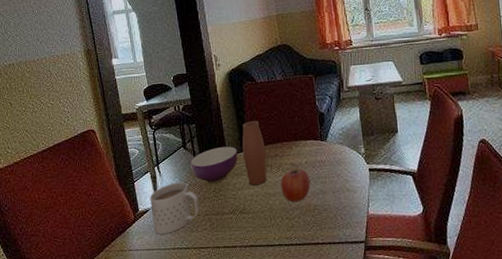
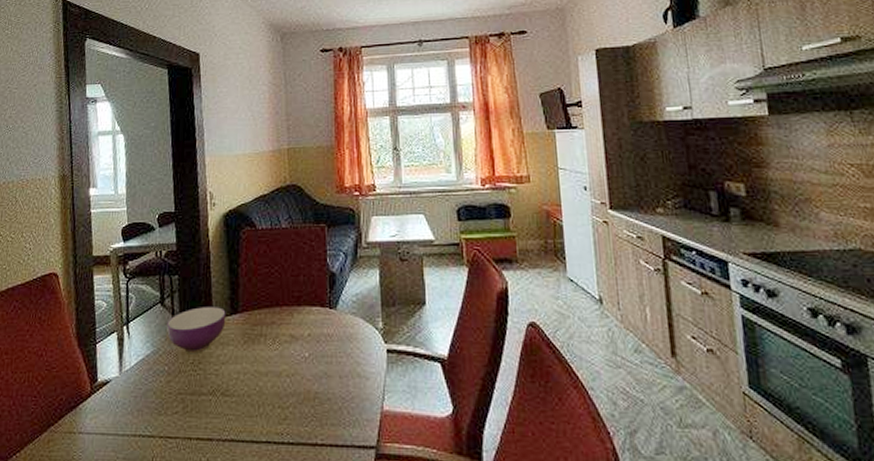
mug: present [150,182,200,234] -> none [112,348,172,415]
vase: present [242,121,267,186] -> none [231,277,260,360]
fruit: present [281,167,311,202] -> none [275,340,312,386]

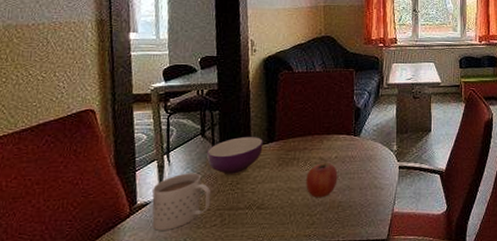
mug: none [112,348,172,415] -> present [152,173,212,231]
fruit: none [275,340,312,386] -> present [306,162,338,198]

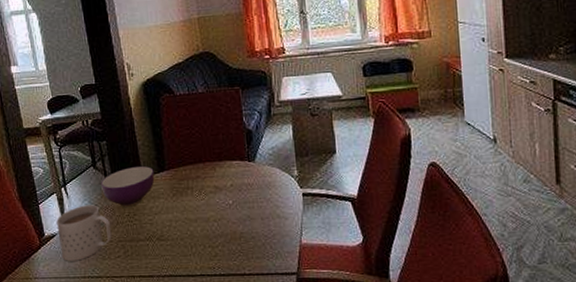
fruit: present [306,162,338,198] -> none [203,190,236,229]

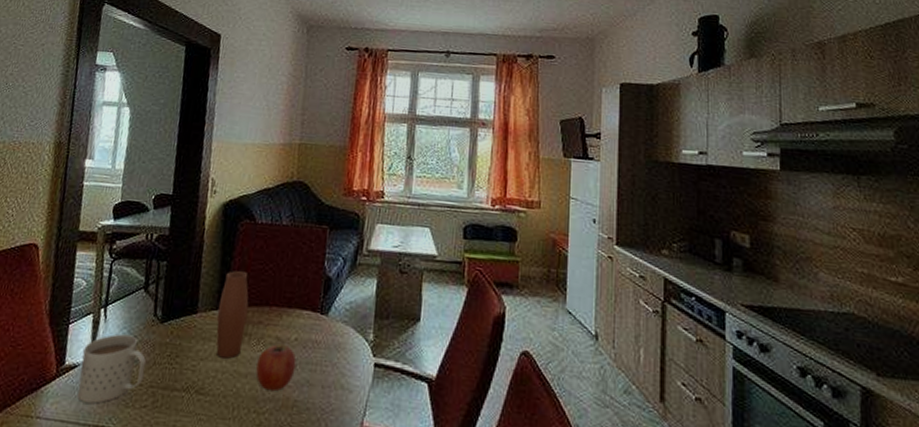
bowl: present [101,166,155,208] -> none [146,297,212,347]
vase: none [159,138,187,210] -> present [216,271,249,359]
fruit: none [203,190,236,229] -> present [255,343,297,392]

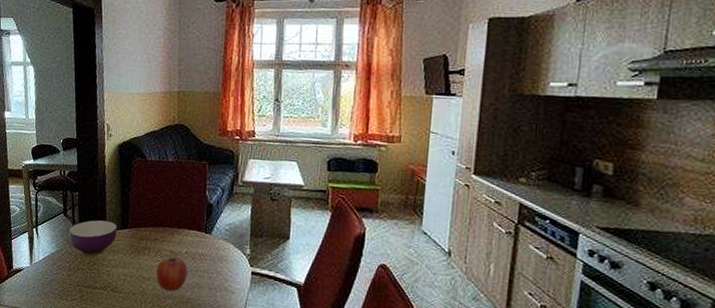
mug: present [77,334,147,404] -> none [24,247,72,297]
bowl: none [146,297,212,347] -> present [68,220,117,257]
vase: present [216,271,249,359] -> none [122,199,146,267]

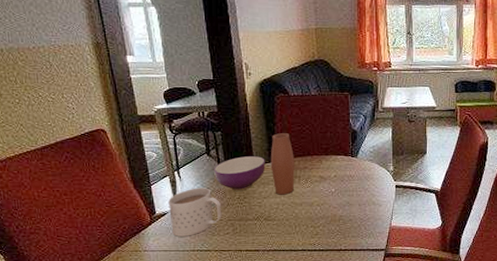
mug: none [24,247,72,297] -> present [168,188,222,237]
vase: none [122,199,146,267] -> present [270,133,295,195]
fruit: present [156,255,188,291] -> none [308,180,338,212]

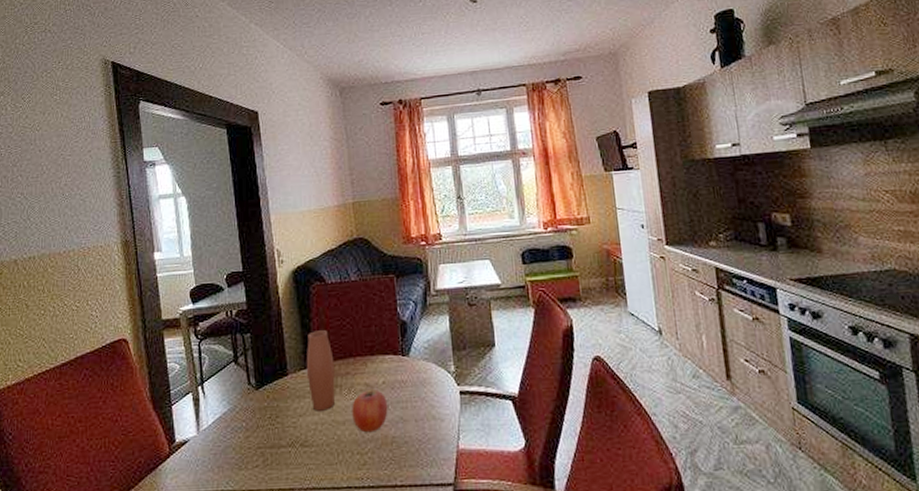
mug: present [168,188,222,237] -> none [190,405,251,472]
bowl: present [214,156,266,192] -> none [242,362,301,409]
fruit: none [308,180,338,212] -> present [352,388,388,433]

